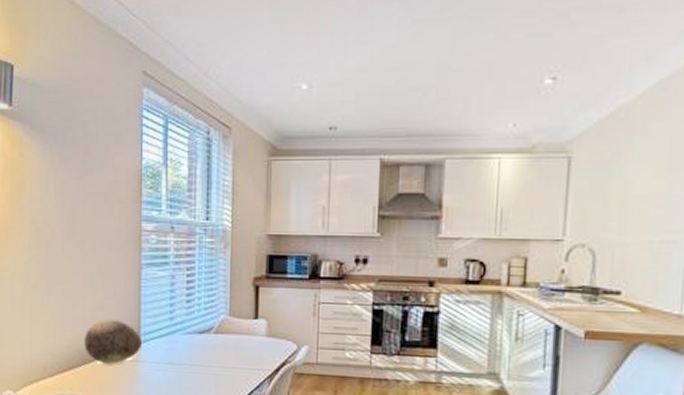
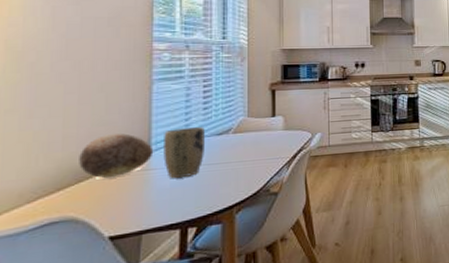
plant pot: none [151,321,187,376] -> present [163,127,205,179]

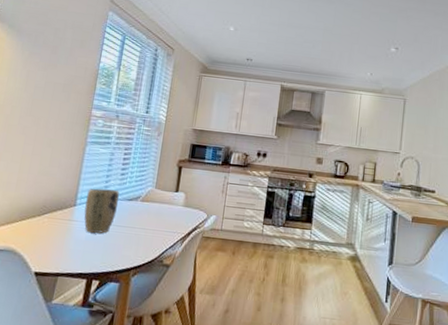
decorative egg: present [79,133,154,179] -> none [24,183,78,222]

